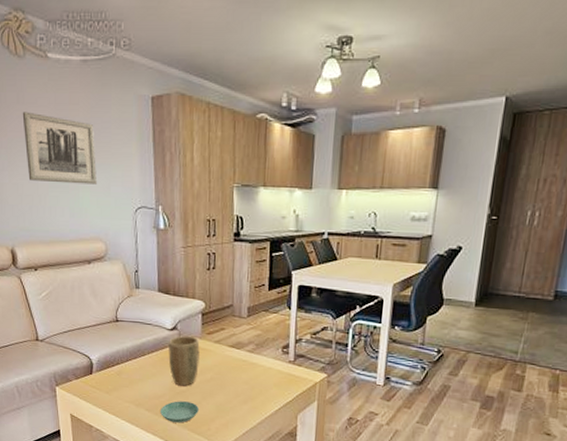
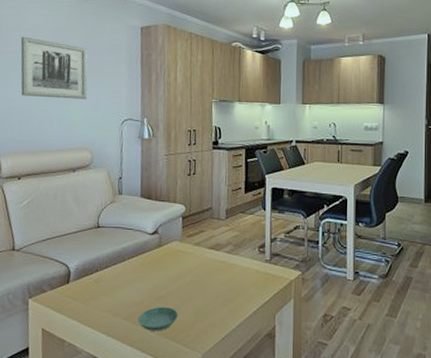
plant pot: present [168,336,200,386] -> none [148,240,180,291]

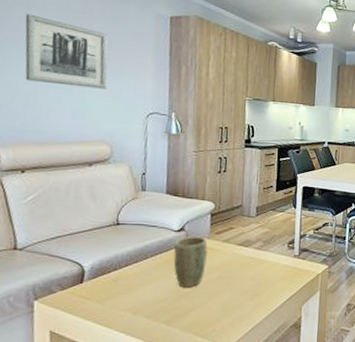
saucer: present [138,307,178,331] -> none [161,303,204,327]
plant pot: none [148,240,180,291] -> present [173,237,208,288]

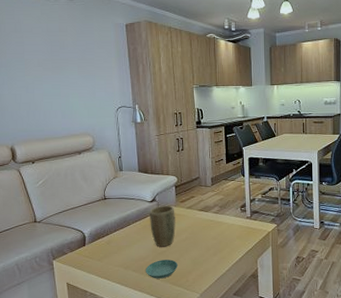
wall art: present [25,14,108,89] -> none [19,38,85,92]
saucer: none [161,303,204,327] -> present [146,259,178,279]

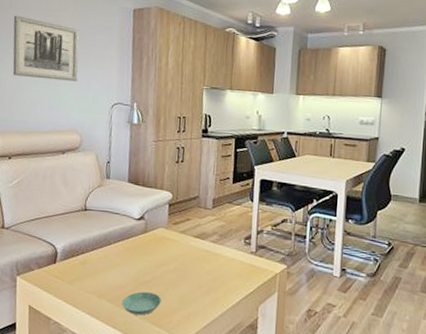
wall art: none [19,38,85,92] -> present [12,15,79,82]
plant pot: present [150,206,176,247] -> none [134,226,166,277]

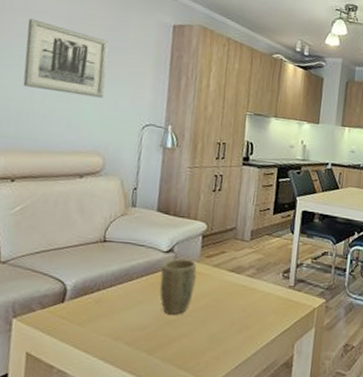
saucer: present [122,291,161,315] -> none [143,332,189,358]
plant pot: none [134,226,166,277] -> present [160,259,197,315]

